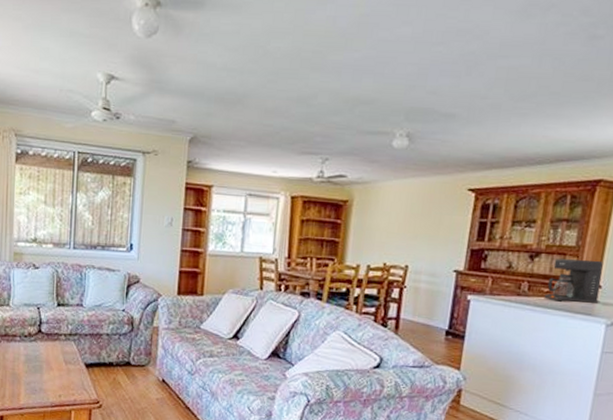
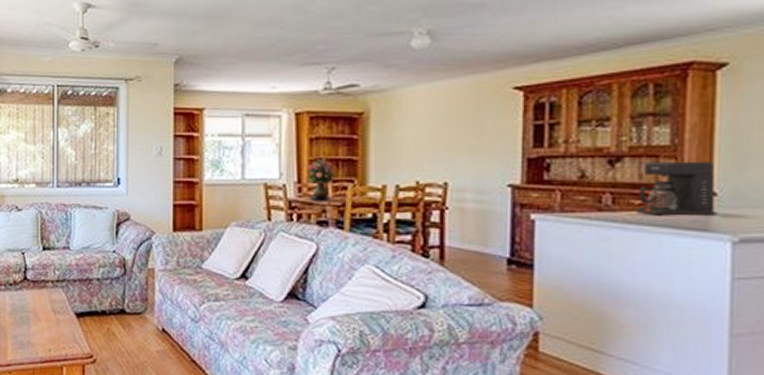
bouquet: none [296,237,320,276] -> present [307,156,336,202]

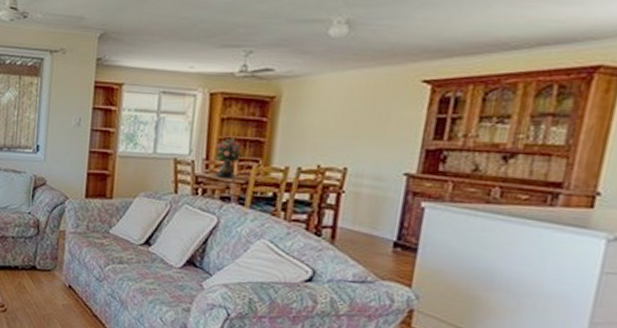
coffee maker: present [636,161,716,217] -> none [522,160,603,215]

